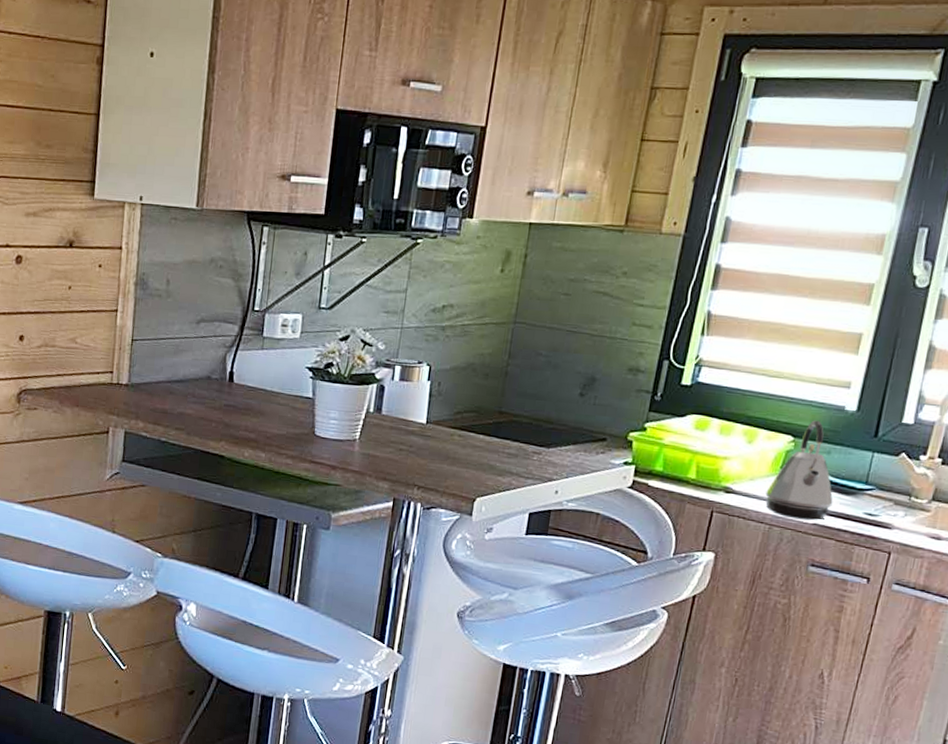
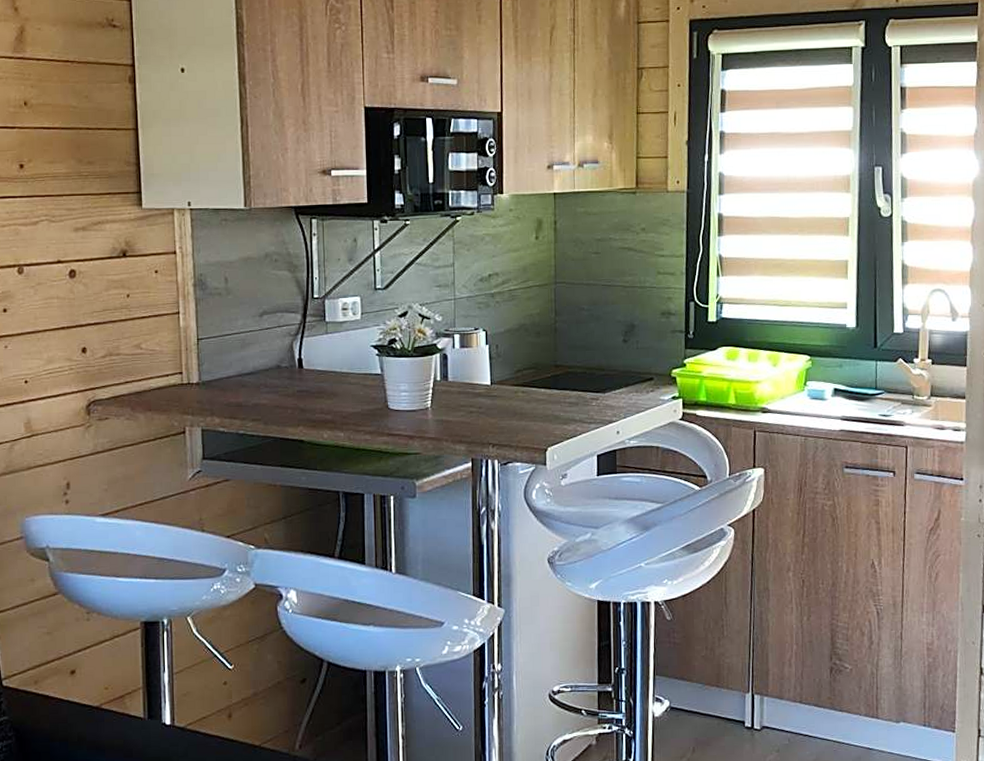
kettle: present [765,420,833,521] -> none [796,339,853,428]

